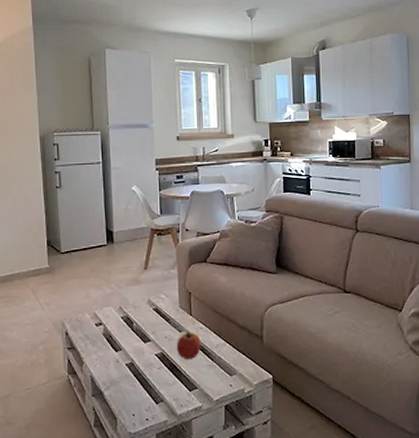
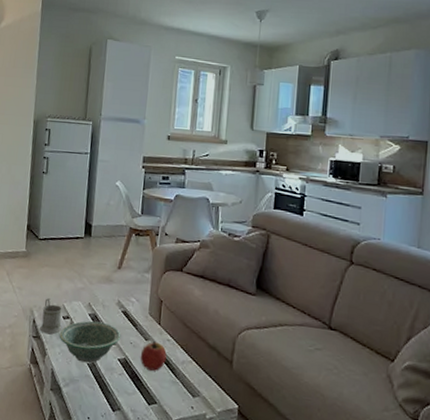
mug: none [73,308,96,344] -> present [40,297,62,335]
bowl: none [94,322,156,364] -> present [59,320,121,364]

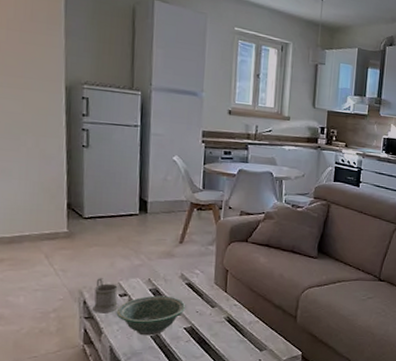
apple: present [140,340,167,371] -> none [207,307,234,334]

